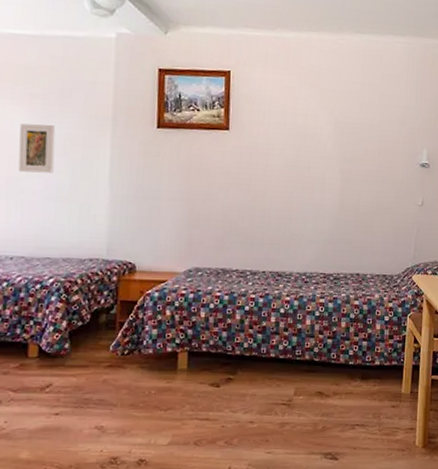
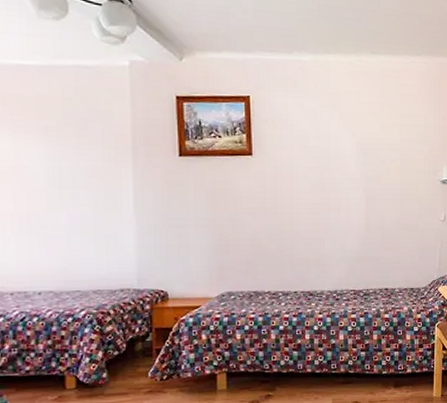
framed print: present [18,123,56,173] -> none [36,157,76,206]

